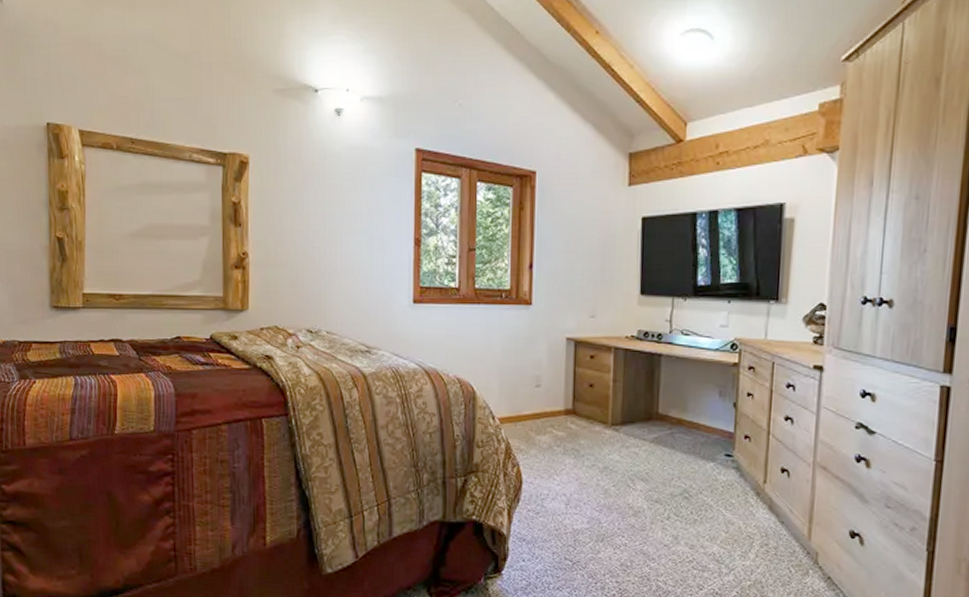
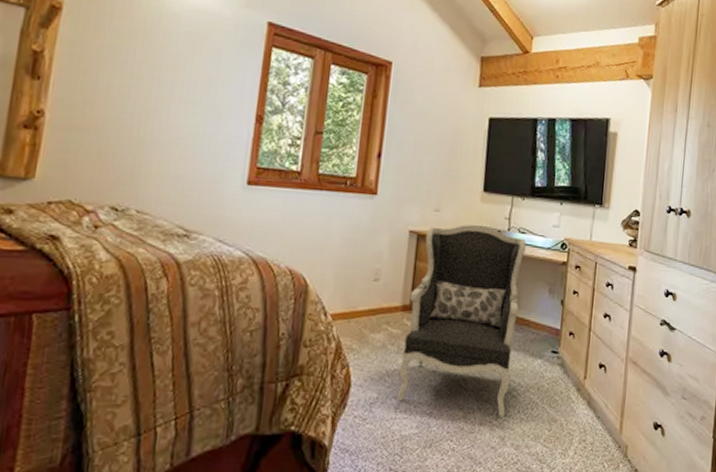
armchair: none [566,328,690,518] -> present [397,224,526,417]

